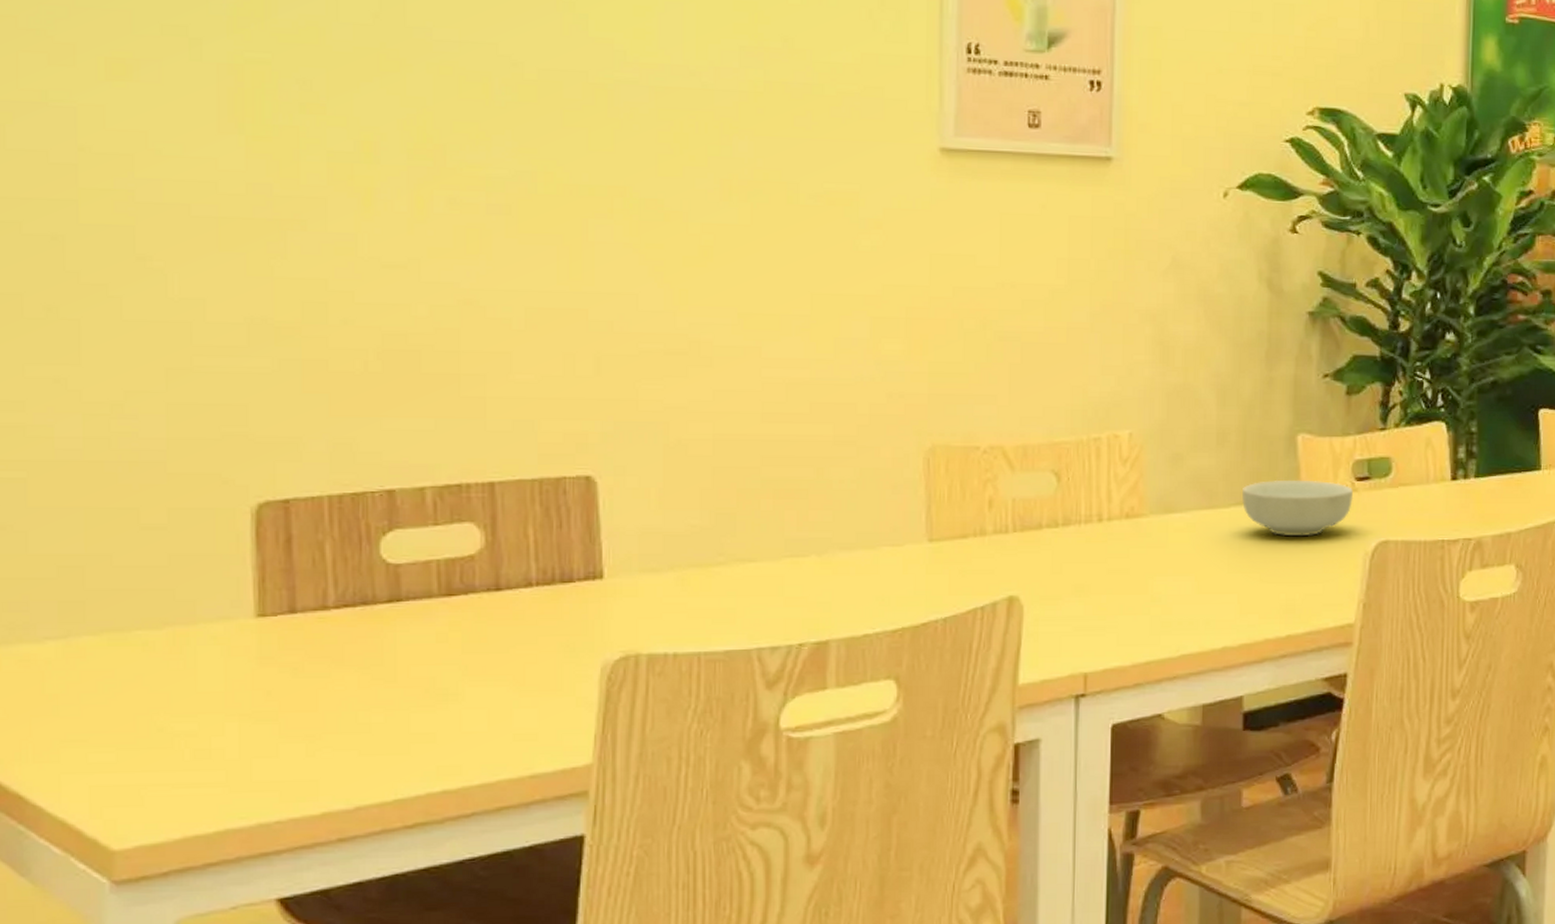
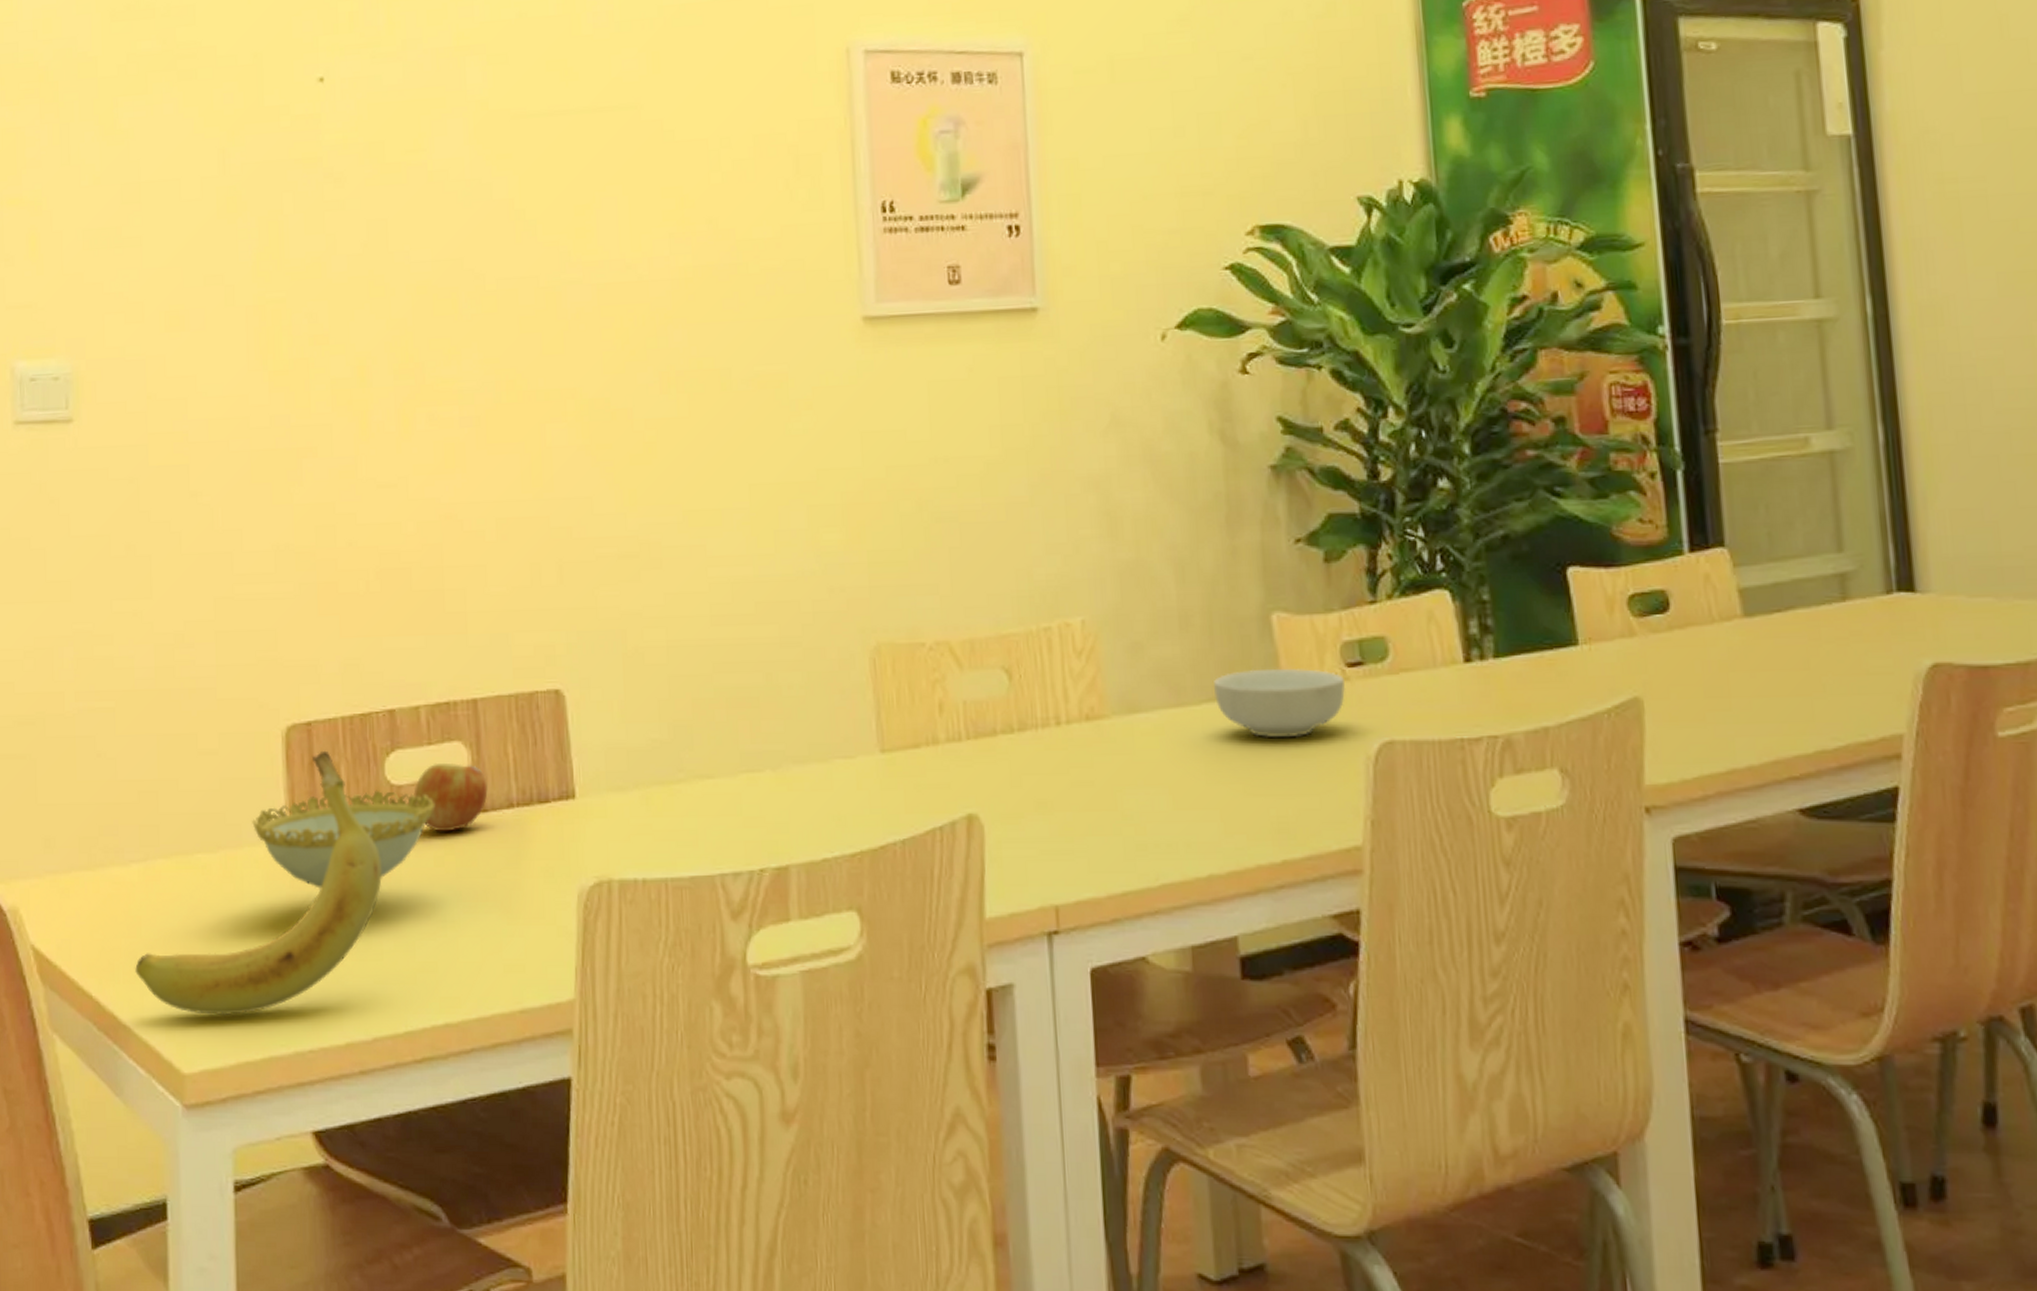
banana: none [49,528,372,791] -> present [135,750,382,1015]
decorative bowl: none [210,568,439,665] -> present [252,790,434,889]
apple: none [414,542,503,610] -> present [413,762,488,832]

